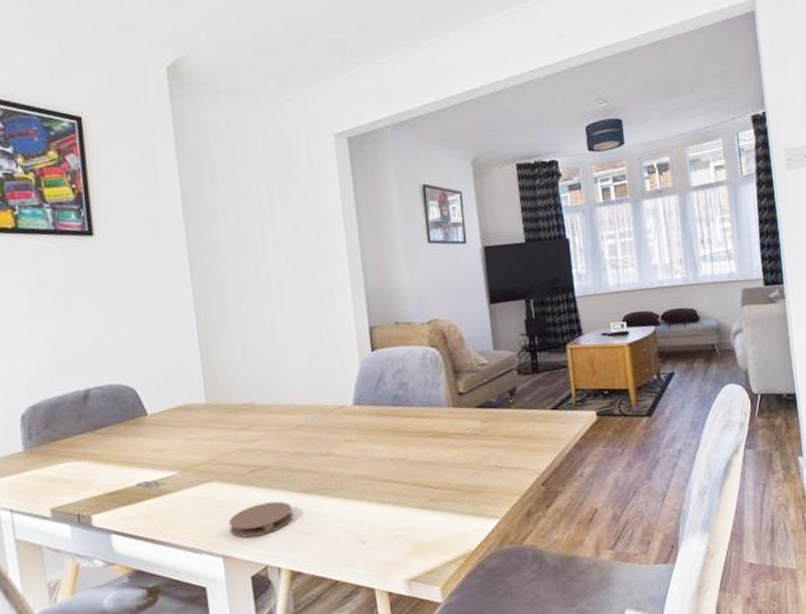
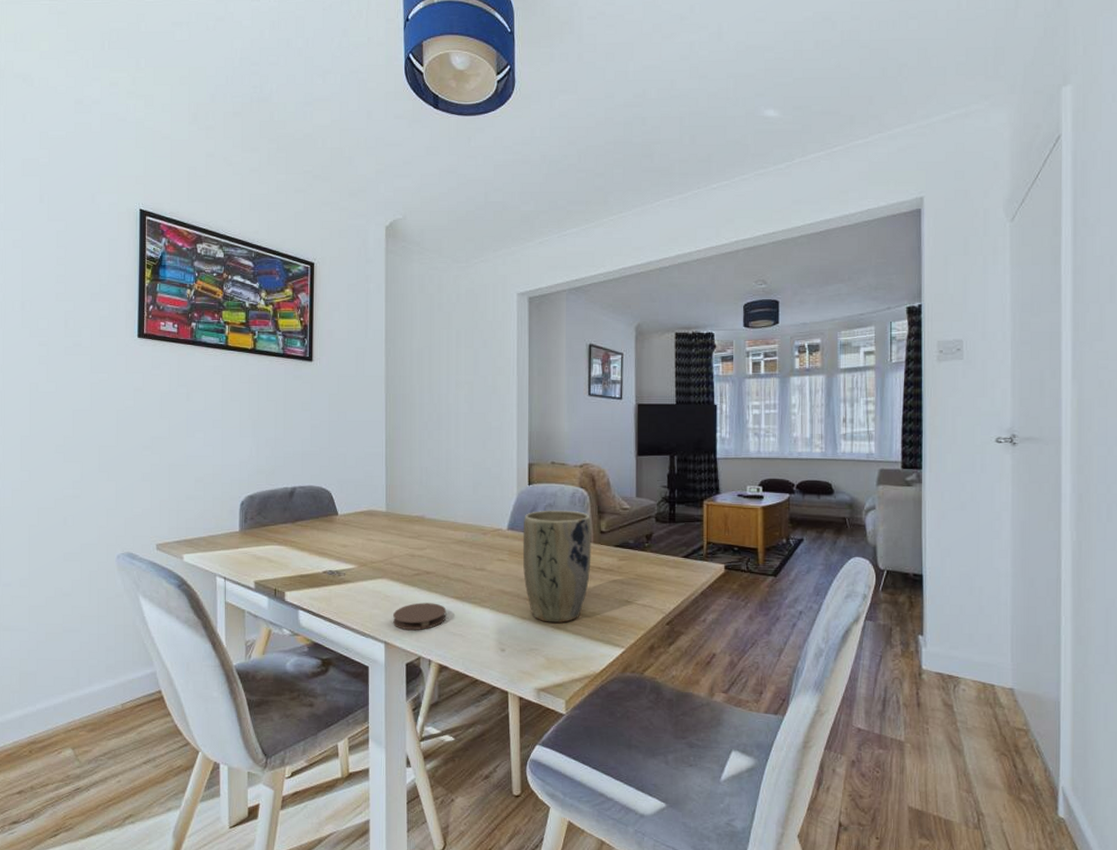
plant pot: none [370,374,453,504] -> present [522,510,592,623]

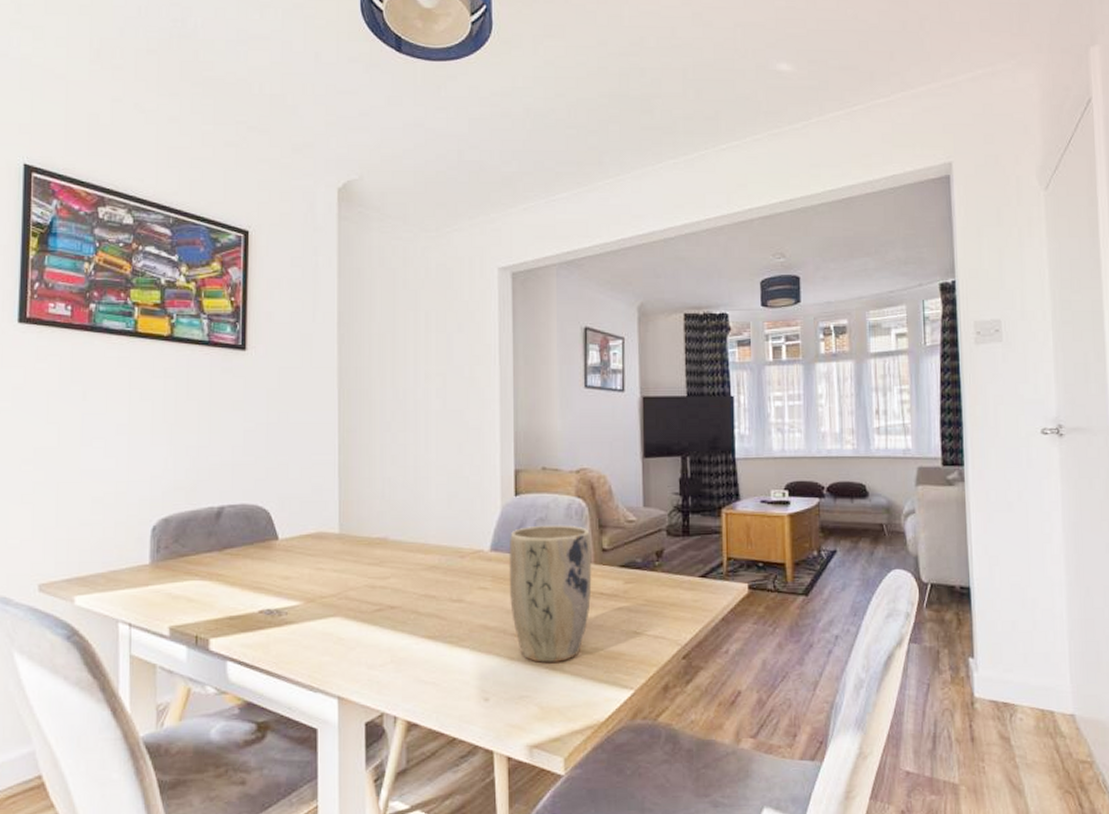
coaster: present [393,603,447,630] -> none [349,645,416,680]

